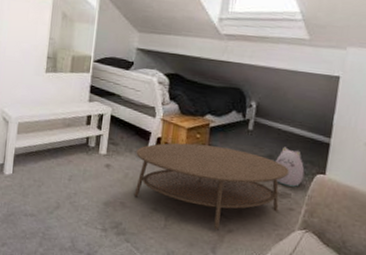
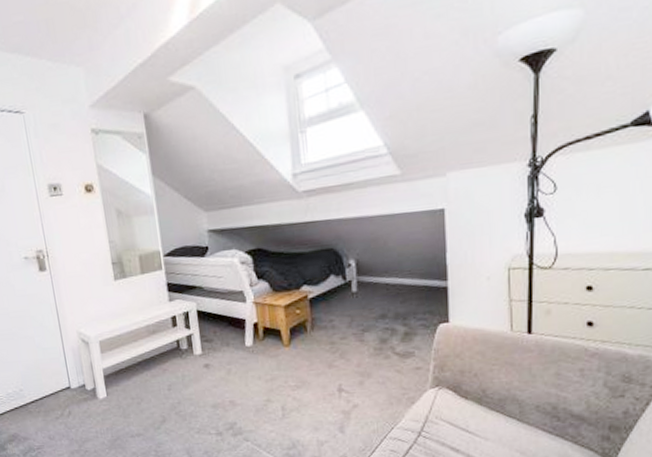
coffee table: present [134,143,289,230] -> none [234,317,408,408]
plush toy: present [275,146,305,187] -> none [390,302,425,344]

